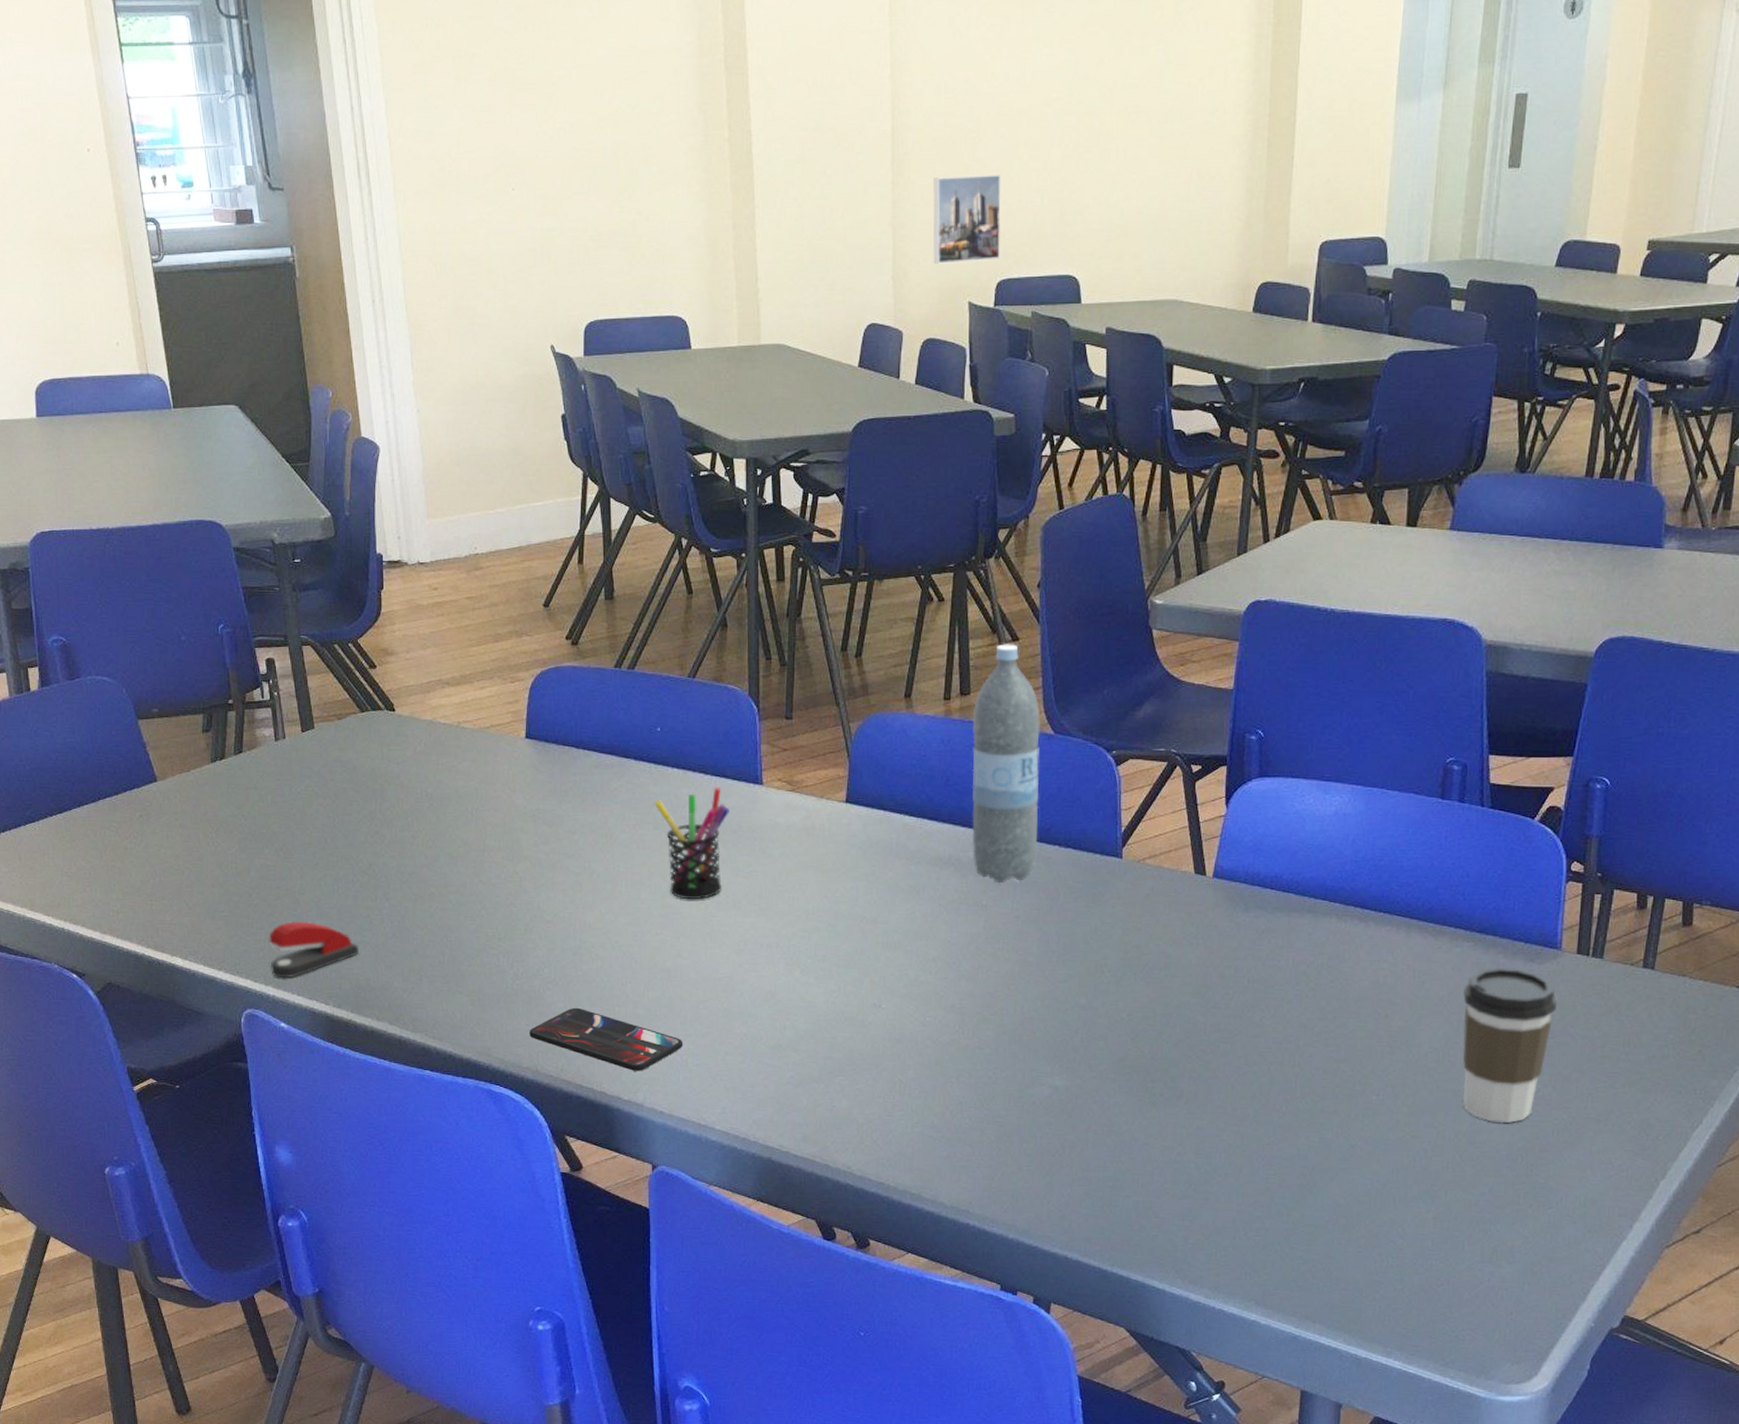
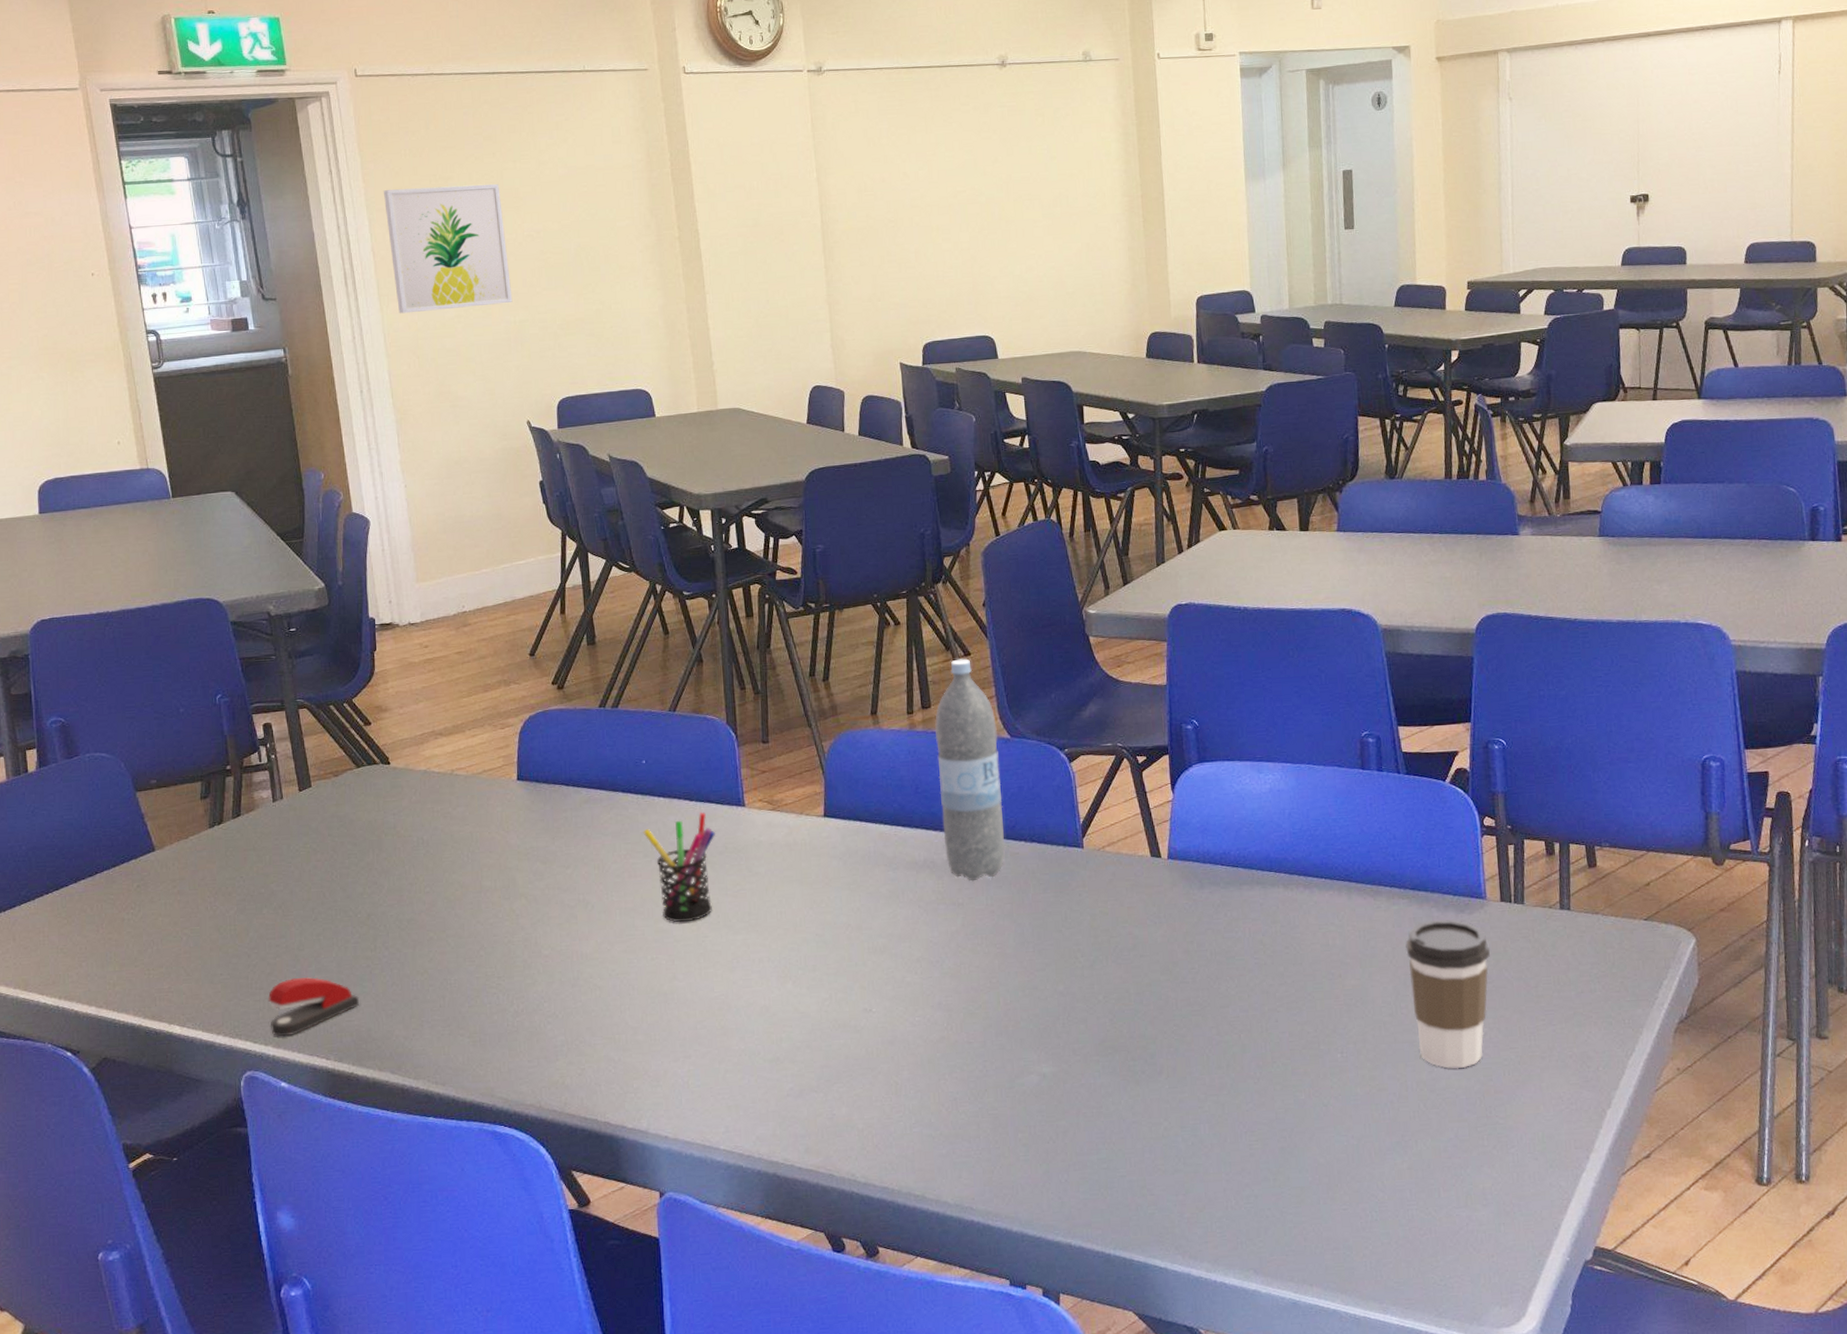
wall art: none [402,64,540,214] -> present [384,184,513,314]
smartphone: present [529,1007,683,1071] -> none [532,1039,684,1098]
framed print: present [933,175,1001,264] -> none [861,256,924,332]

